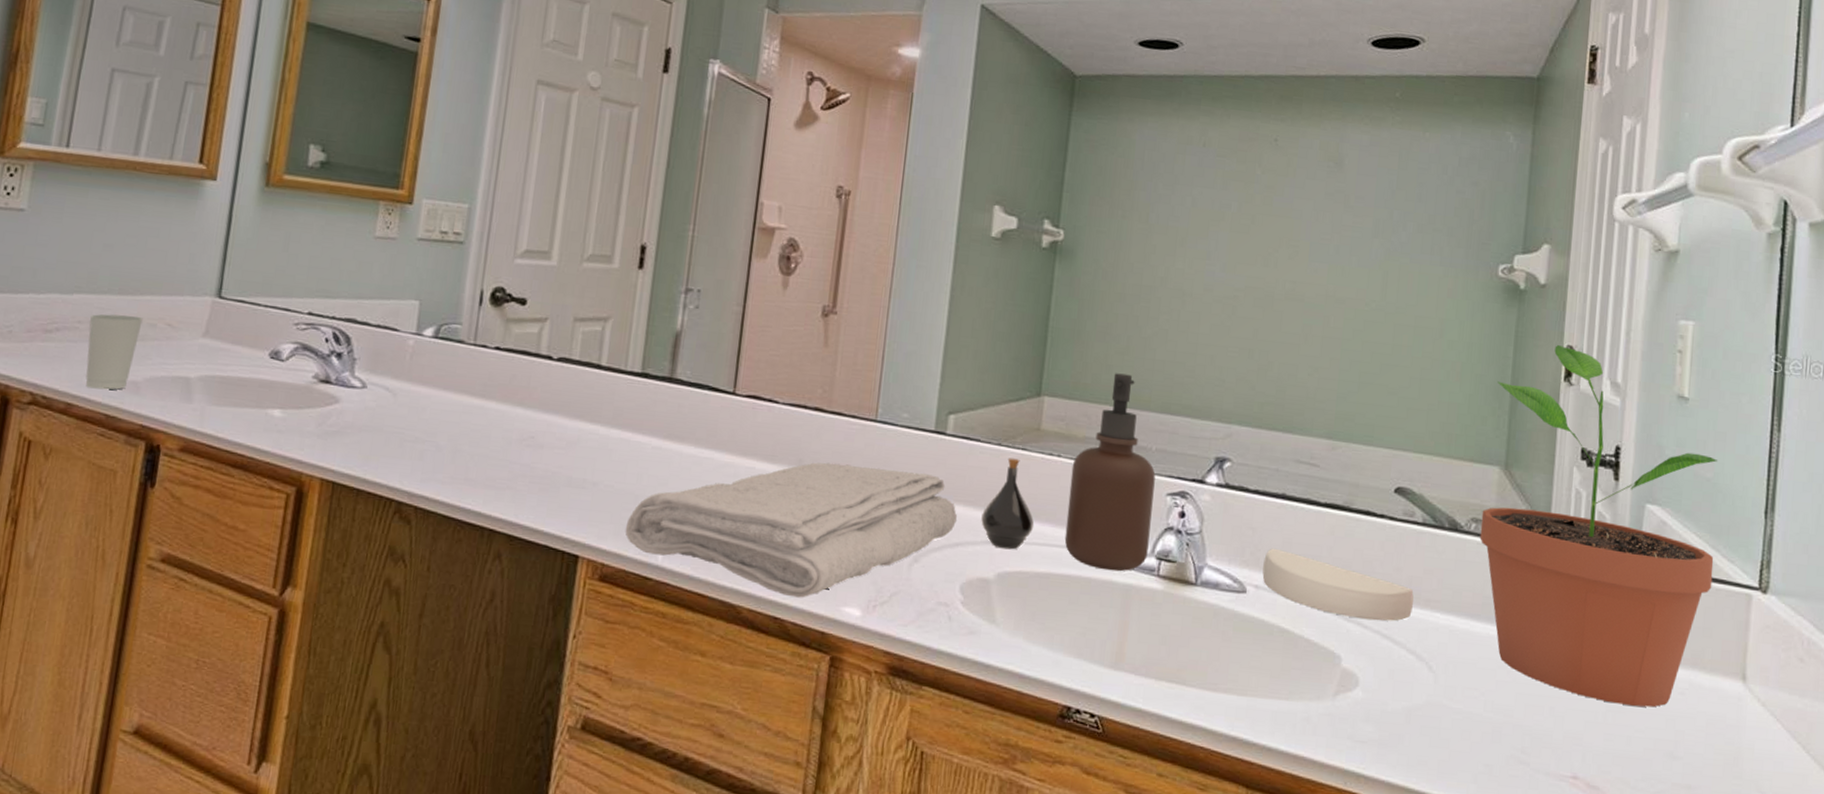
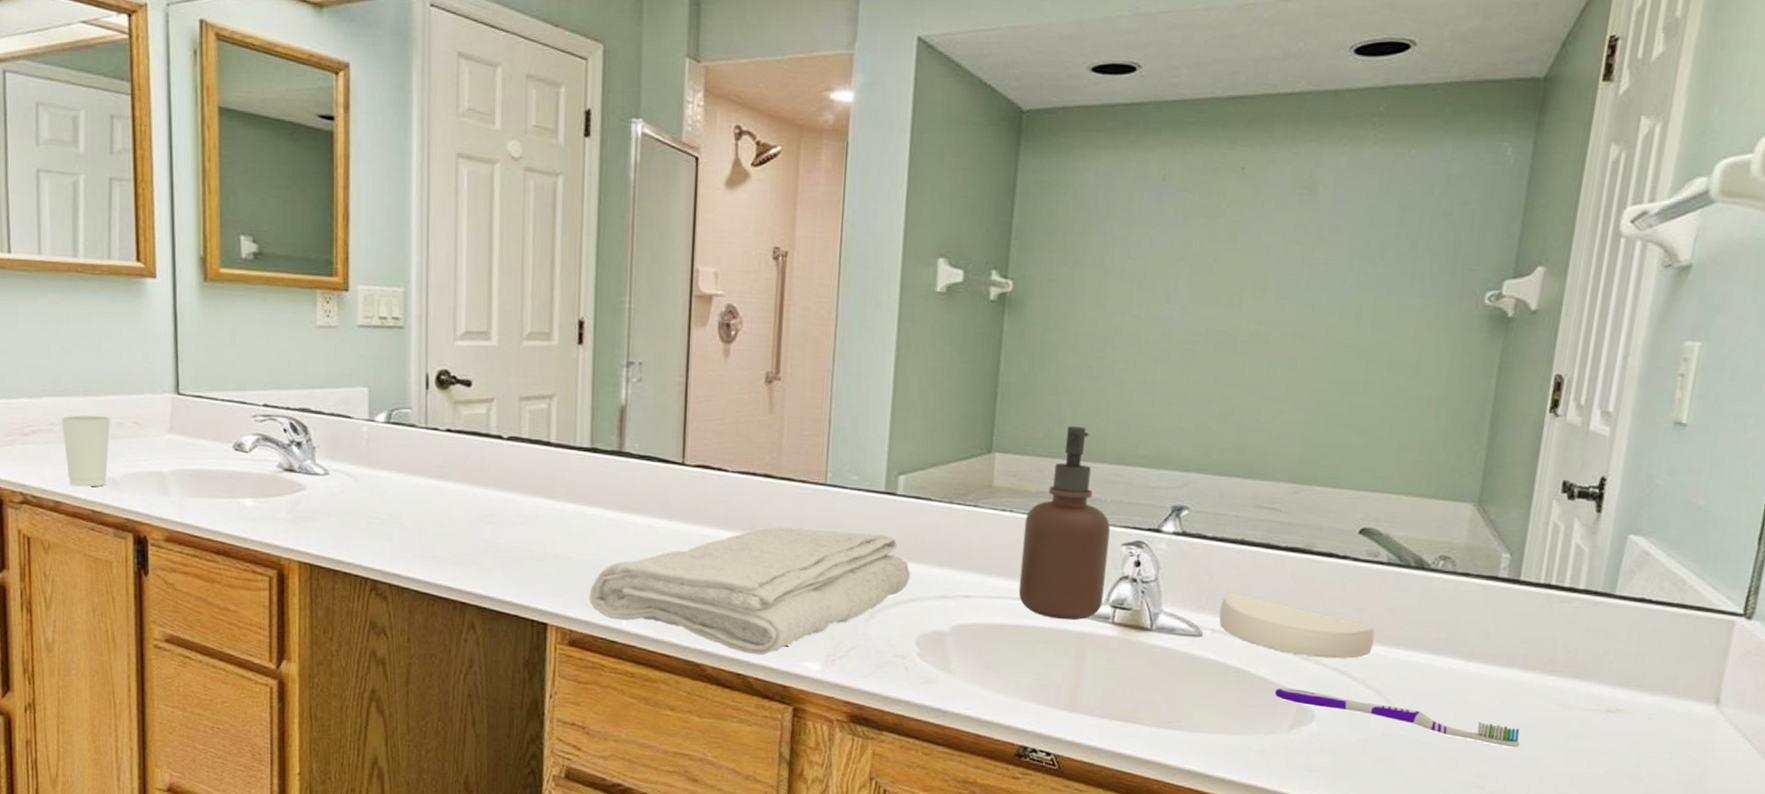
perfume bottle: present [981,458,1035,550] -> none [934,515,988,603]
toothbrush: none [1318,650,1561,722] -> present [1274,688,1521,748]
potted plant: present [1480,345,1717,708] -> none [1447,375,1712,732]

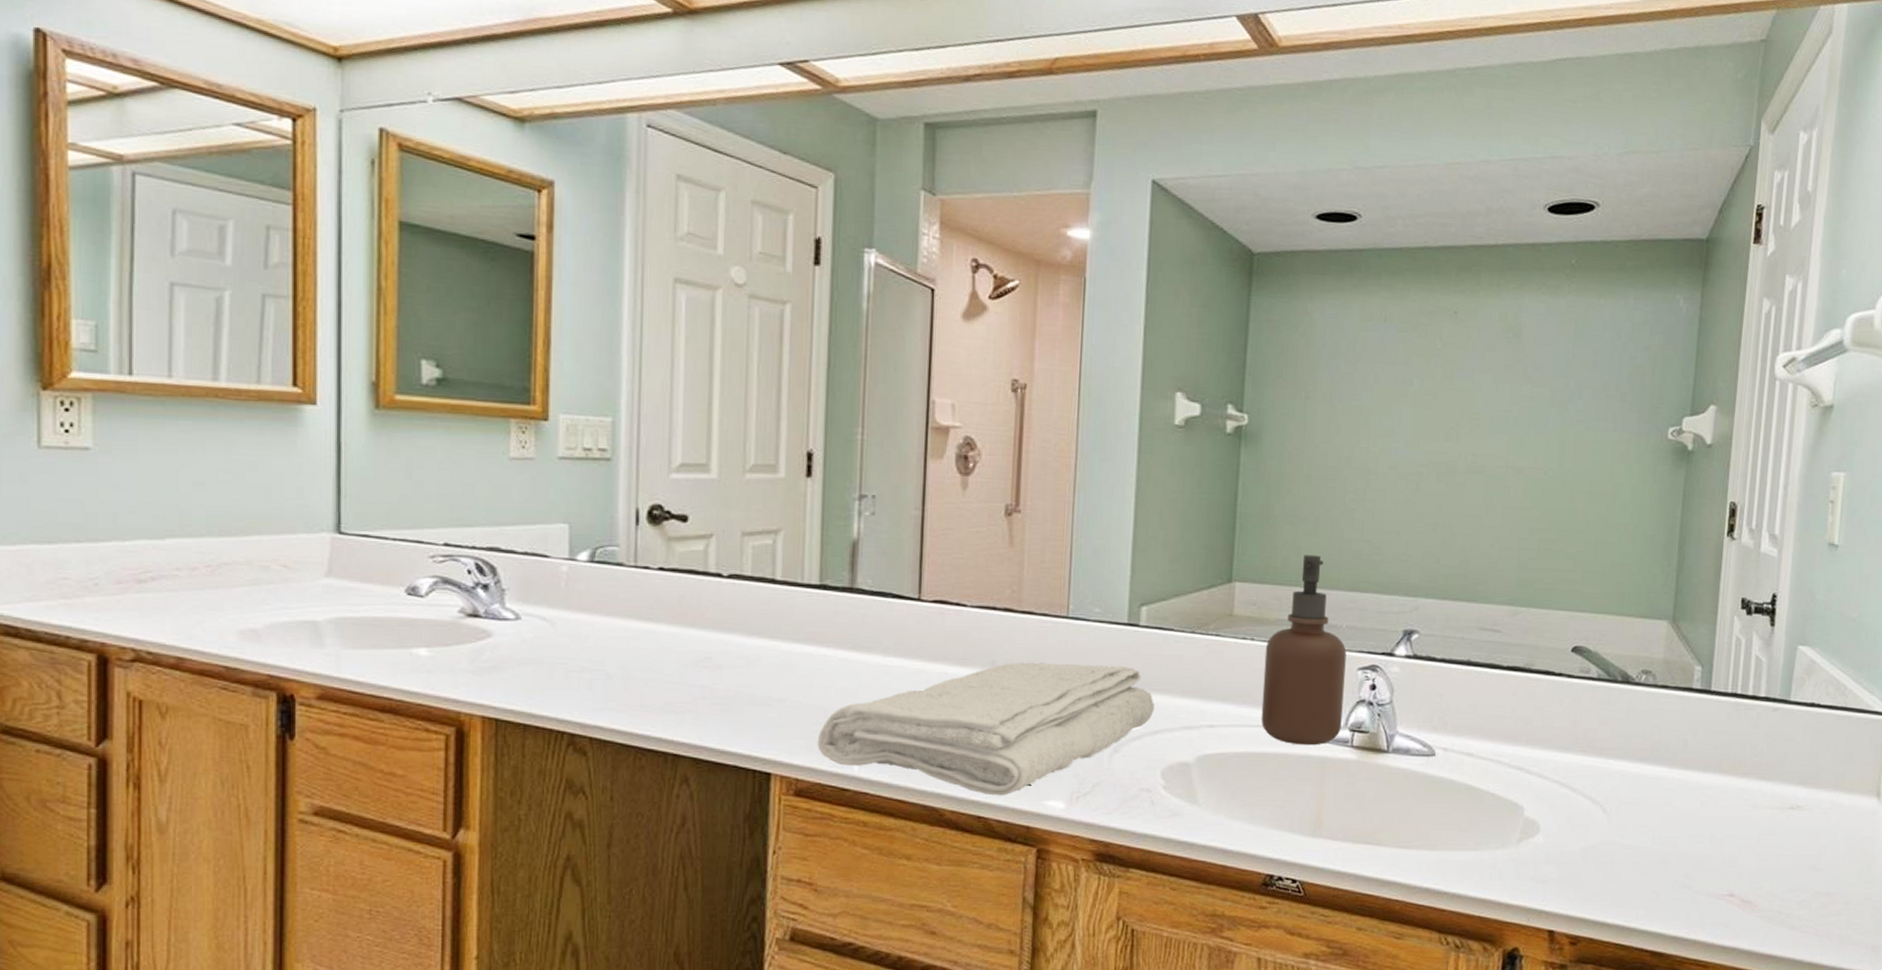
cup: present [62,415,110,487] -> none [190,558,253,641]
cheese wheel half: present [1219,592,1375,659] -> none [1450,712,1590,772]
toothbrush: present [1274,688,1521,748] -> none [1503,802,1720,848]

